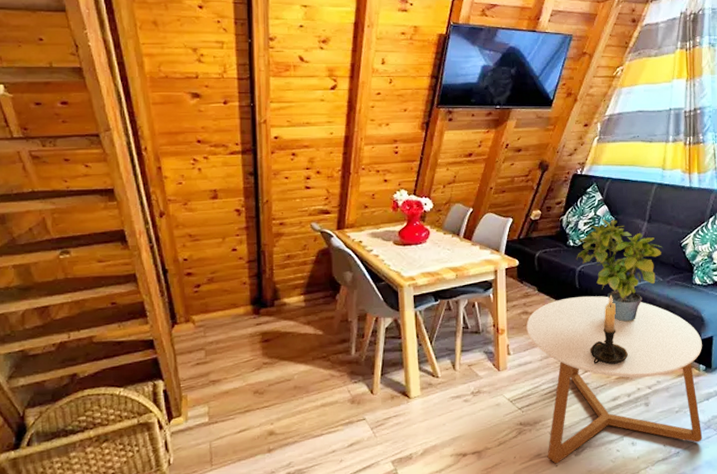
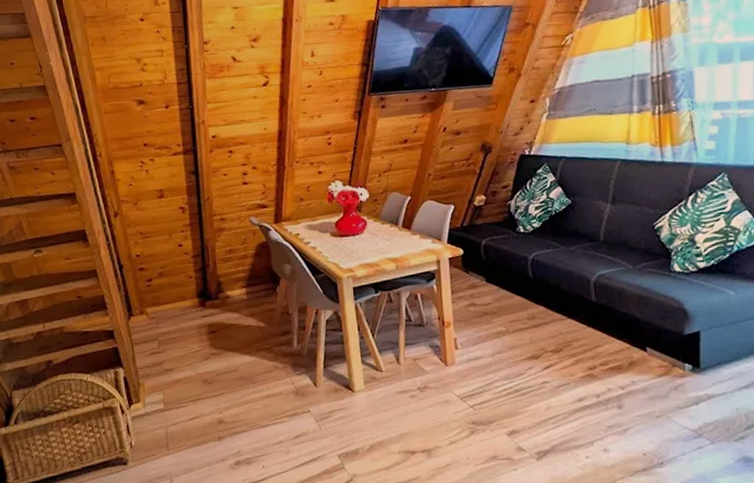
coffee table: present [526,296,703,464] -> none [474,286,693,468]
potted plant: present [576,219,663,322] -> none [527,202,632,315]
candle holder: present [589,294,629,365] -> none [548,284,595,362]

